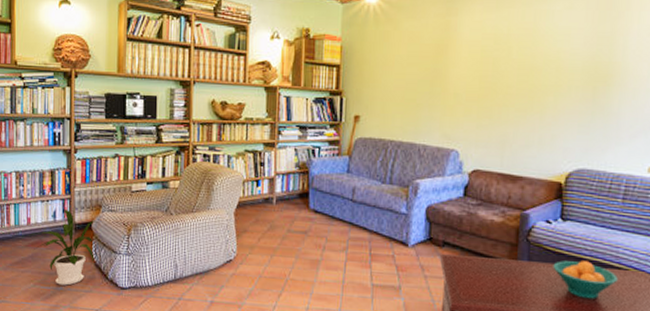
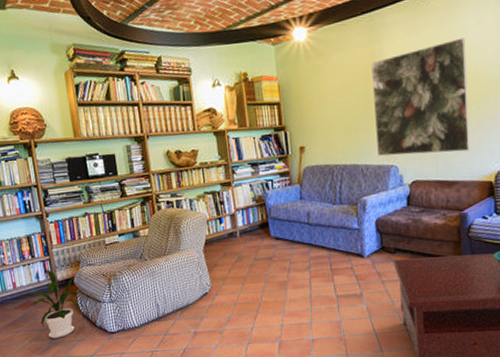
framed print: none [439,22,551,145] -> present [371,38,471,156]

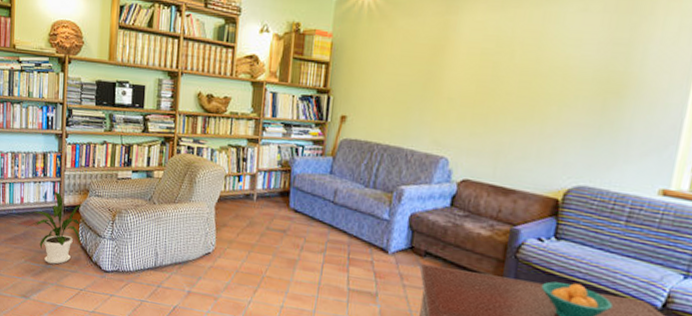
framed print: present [371,38,471,156] -> none [428,24,561,158]

